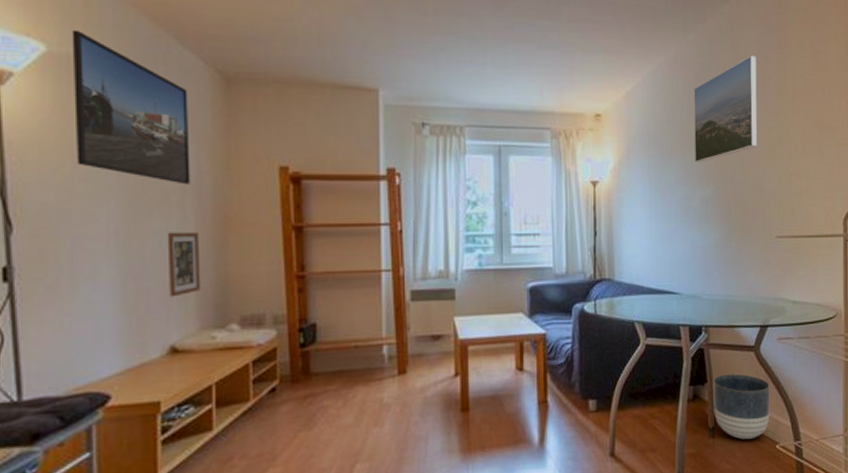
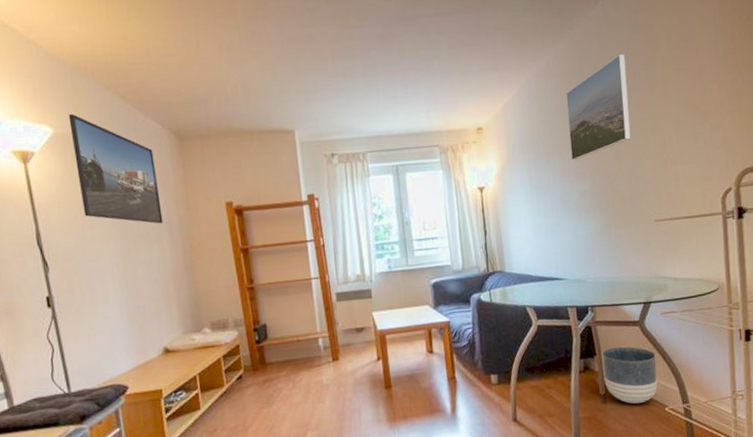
picture frame: present [167,231,201,297] -> none [151,259,180,311]

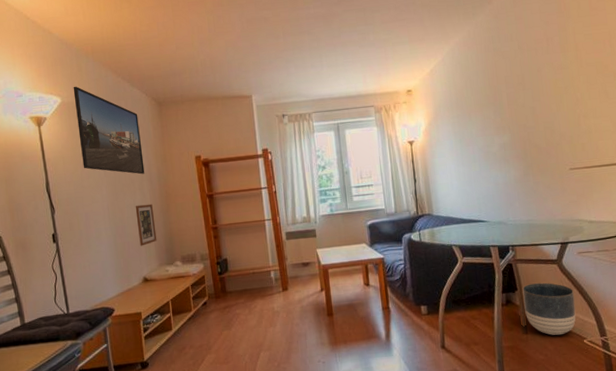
picture frame: none [151,259,180,311] -> present [135,203,157,246]
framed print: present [566,53,632,161] -> none [486,22,546,117]

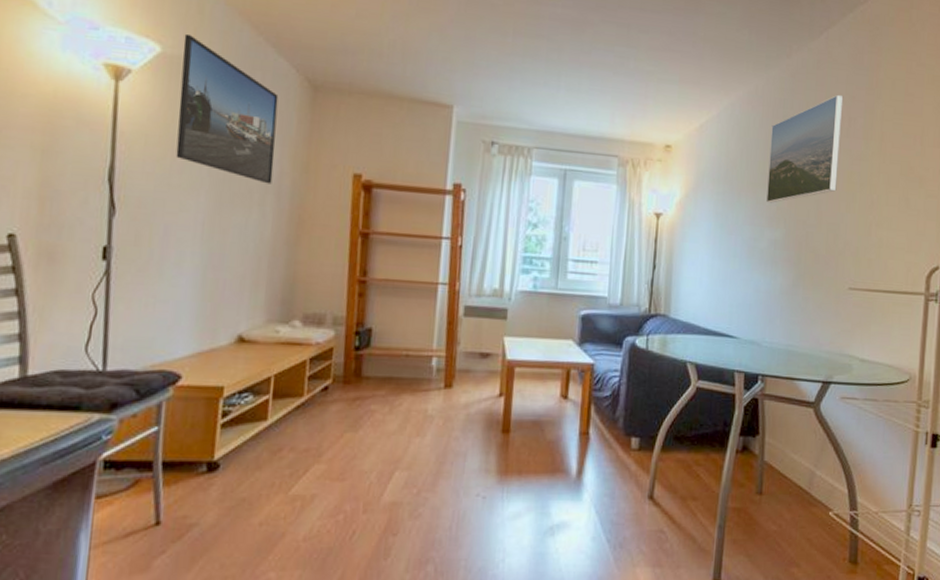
picture frame: present [135,203,157,246] -> none [242,227,274,289]
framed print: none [486,22,546,117] -> present [766,94,844,203]
planter: present [522,282,576,336] -> none [763,429,828,502]

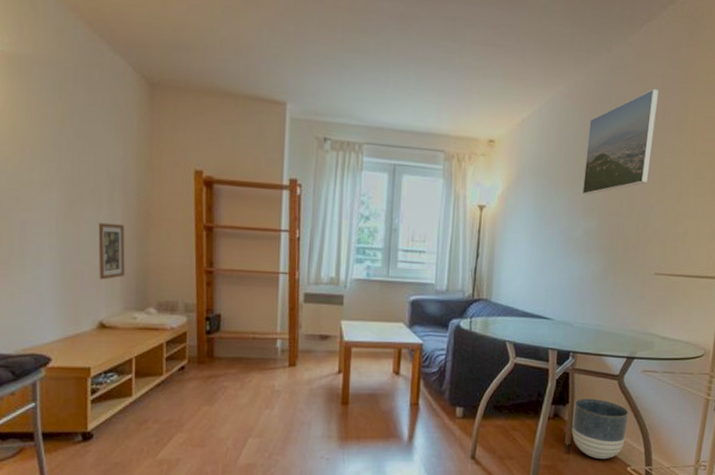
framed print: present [176,33,279,184] -> none [20,31,119,181]
picture frame: none [242,227,274,289] -> present [98,222,125,280]
planter: none [763,429,828,502] -> present [572,398,629,460]

